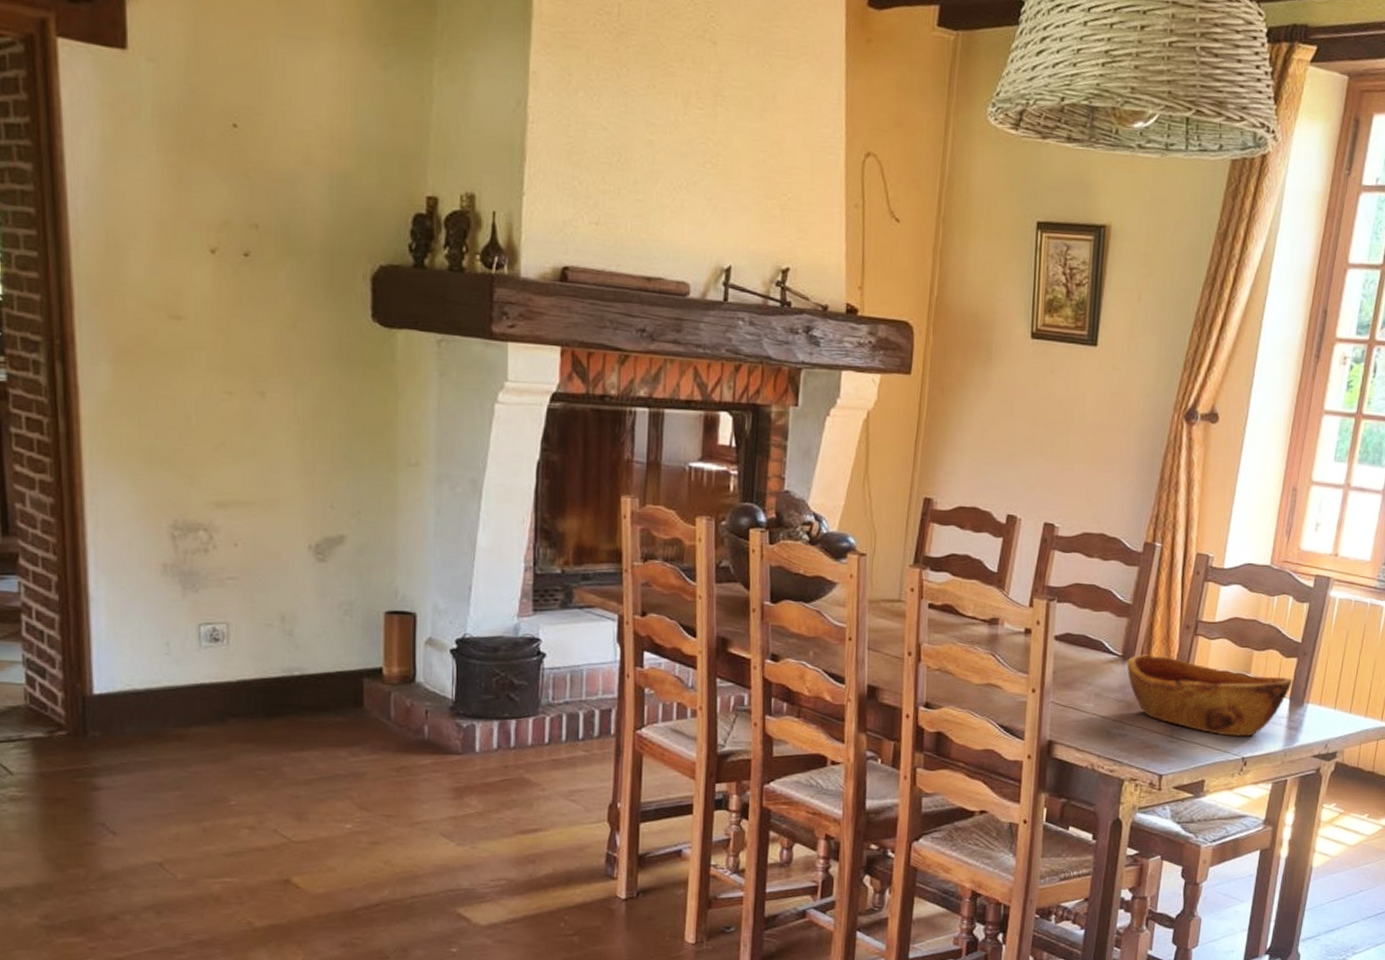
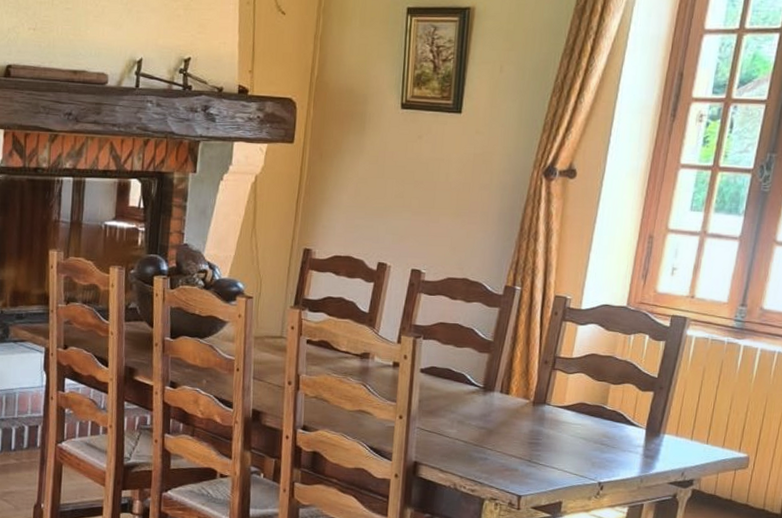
wooden bowl: present [1127,654,1293,737] -> none [488,386,649,463]

